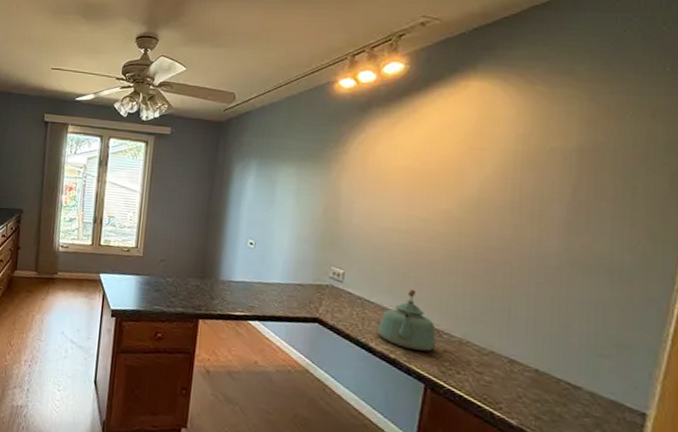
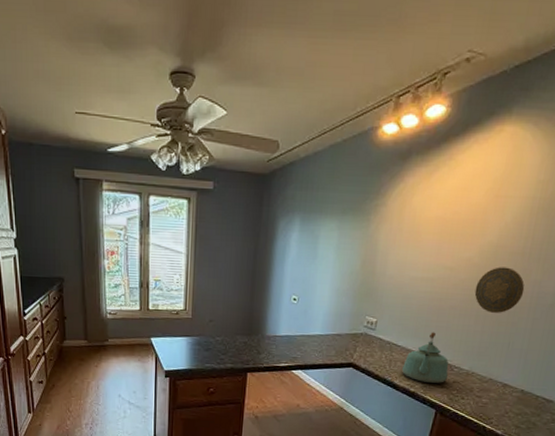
decorative plate: none [458,221,520,274] -> present [474,267,525,313]

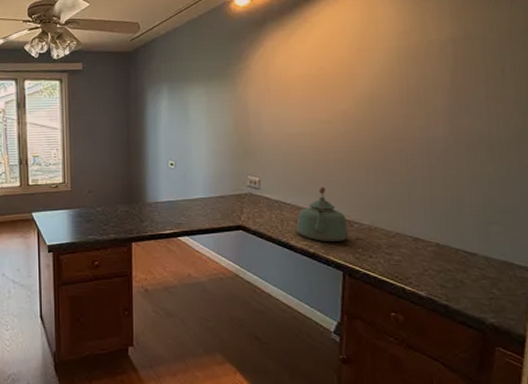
decorative plate: present [474,267,525,313] -> none [358,115,412,162]

